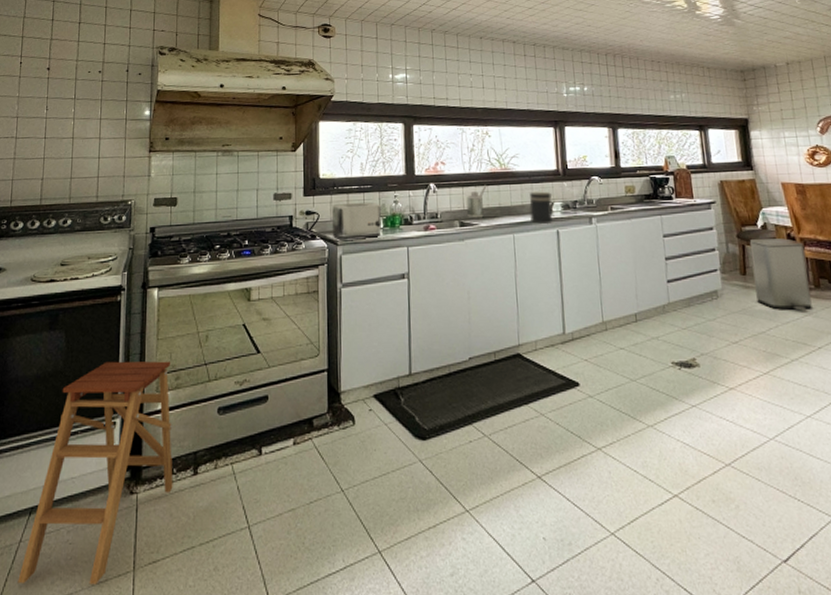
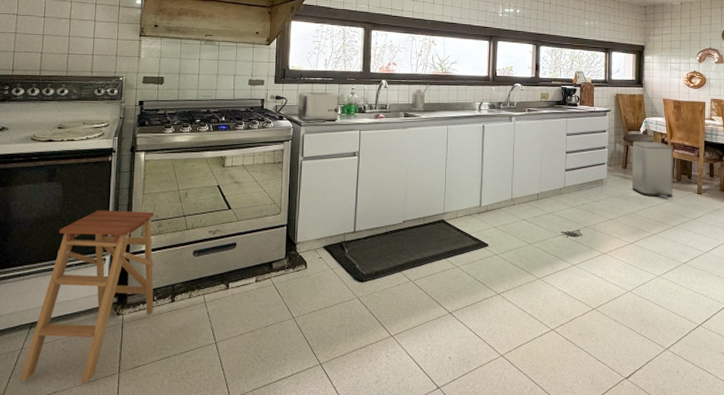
cylinder: present [529,191,553,225] -> none [461,92,482,120]

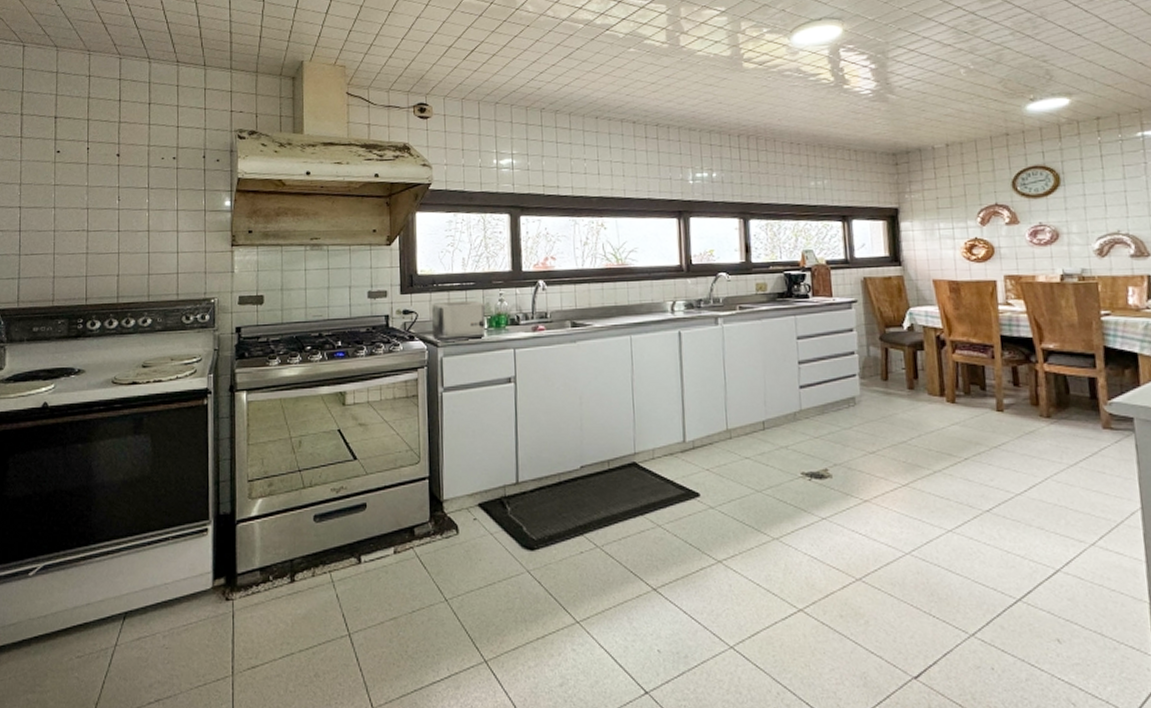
step ladder: present [20,210,155,383] -> none [115,466,270,688]
soap dispenser: present [411,84,429,111] -> none [579,281,602,319]
pedal bin: present [632,141,674,197] -> none [893,340,960,419]

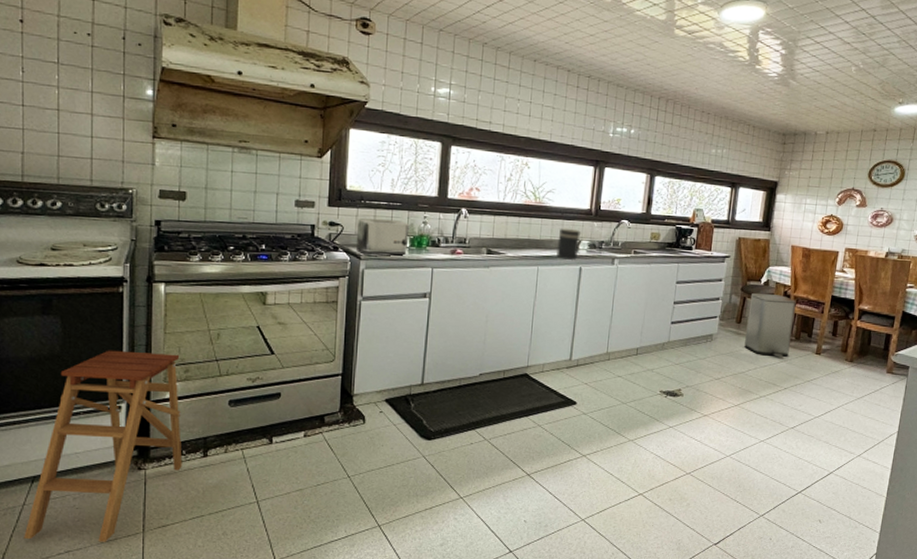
step ladder: none [115,466,270,688] -> present [24,350,183,542]
cylinder: none [648,289,675,325] -> present [555,228,582,261]
pedal bin: none [893,340,960,419] -> present [744,292,797,357]

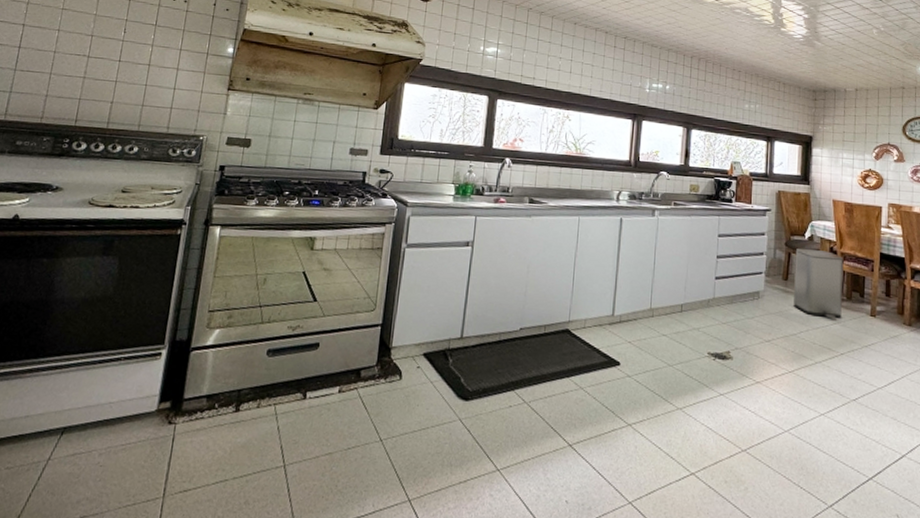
step ladder: present [24,350,183,542] -> none [42,293,226,508]
toaster: present [355,218,410,256] -> none [403,166,456,204]
cylinder: present [555,228,582,261] -> none [596,178,622,212]

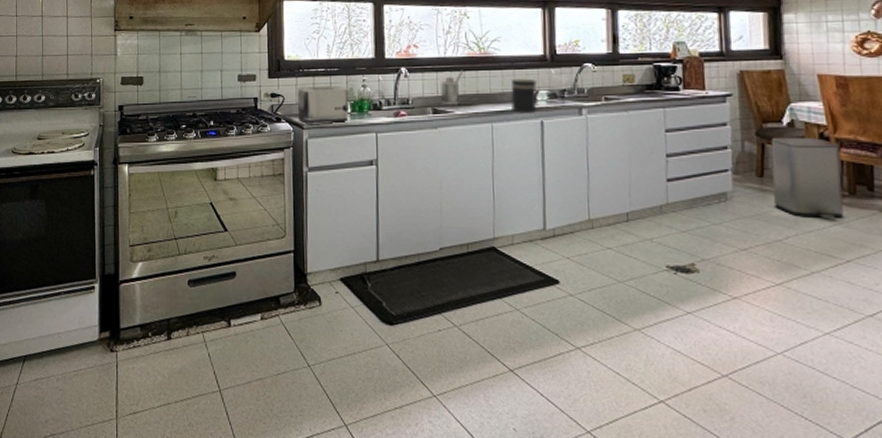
toaster: none [403,166,456,204] -> present [297,85,350,124]
soap dispenser: none [538,166,561,198] -> present [441,70,464,106]
cylinder: none [596,178,622,212] -> present [510,78,538,115]

